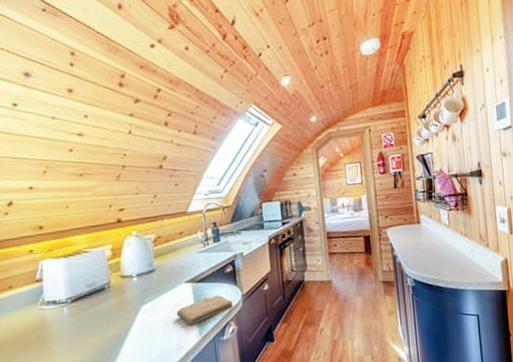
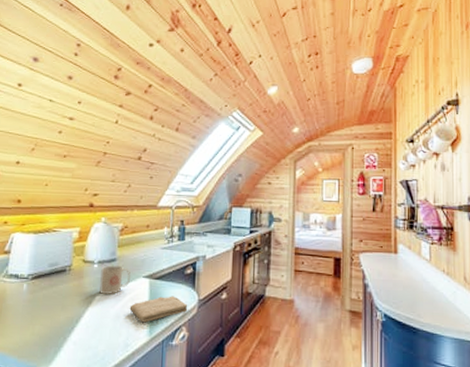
mug: none [141,275,173,305] -> present [100,265,131,294]

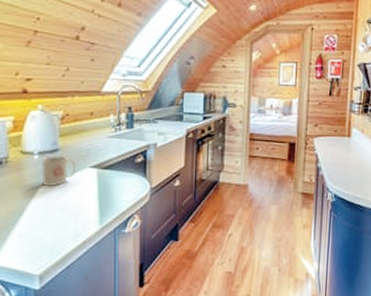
washcloth: present [129,296,188,323] -> none [77,185,140,213]

